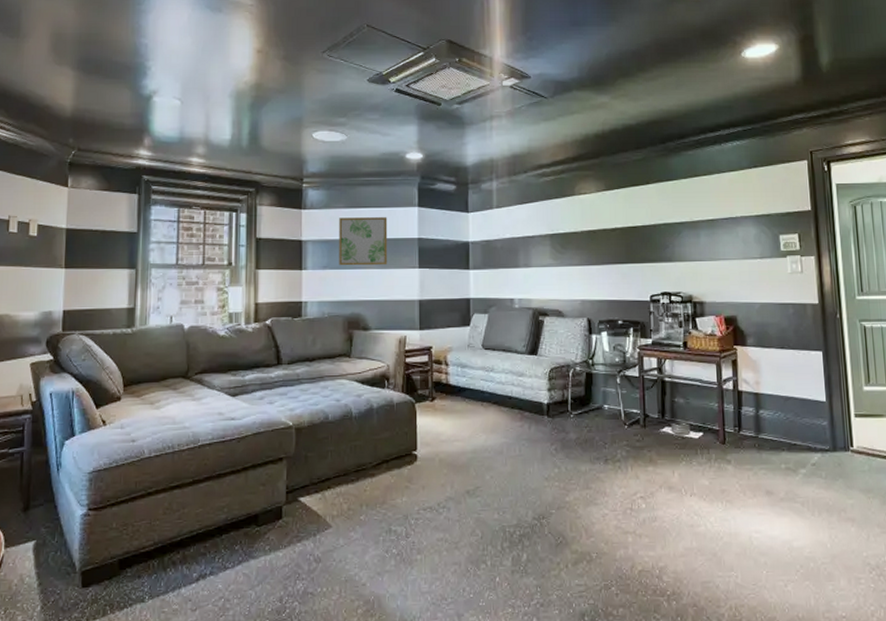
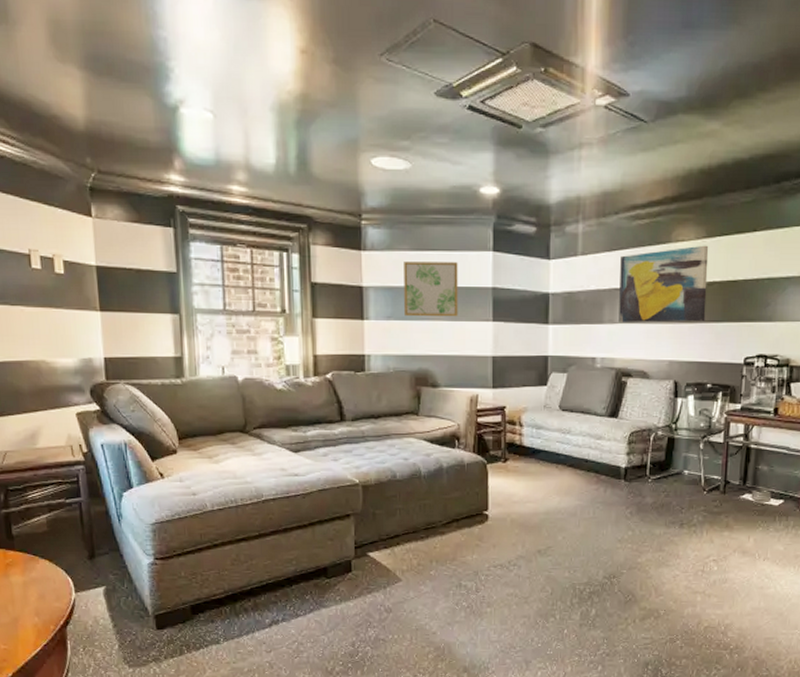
wall art: none [531,197,611,267] -> present [619,245,709,324]

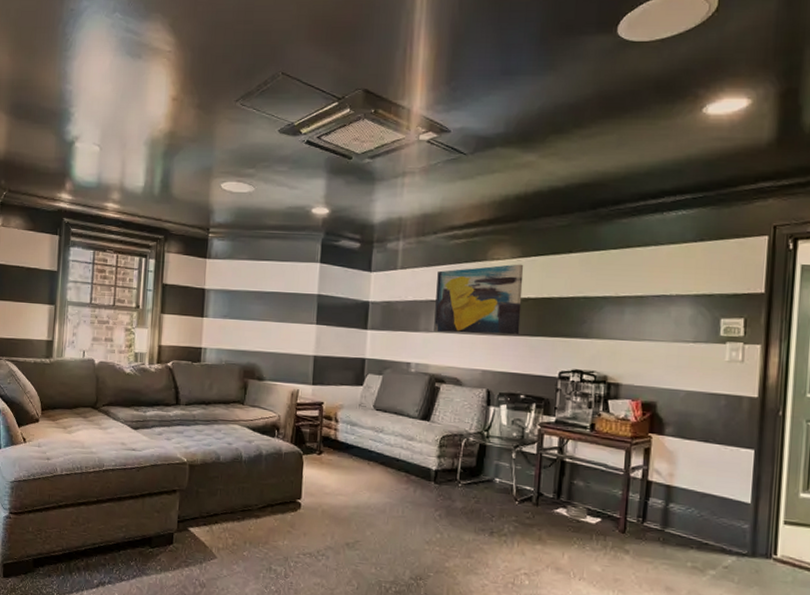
wall art: present [404,261,458,317] -> none [239,269,289,319]

